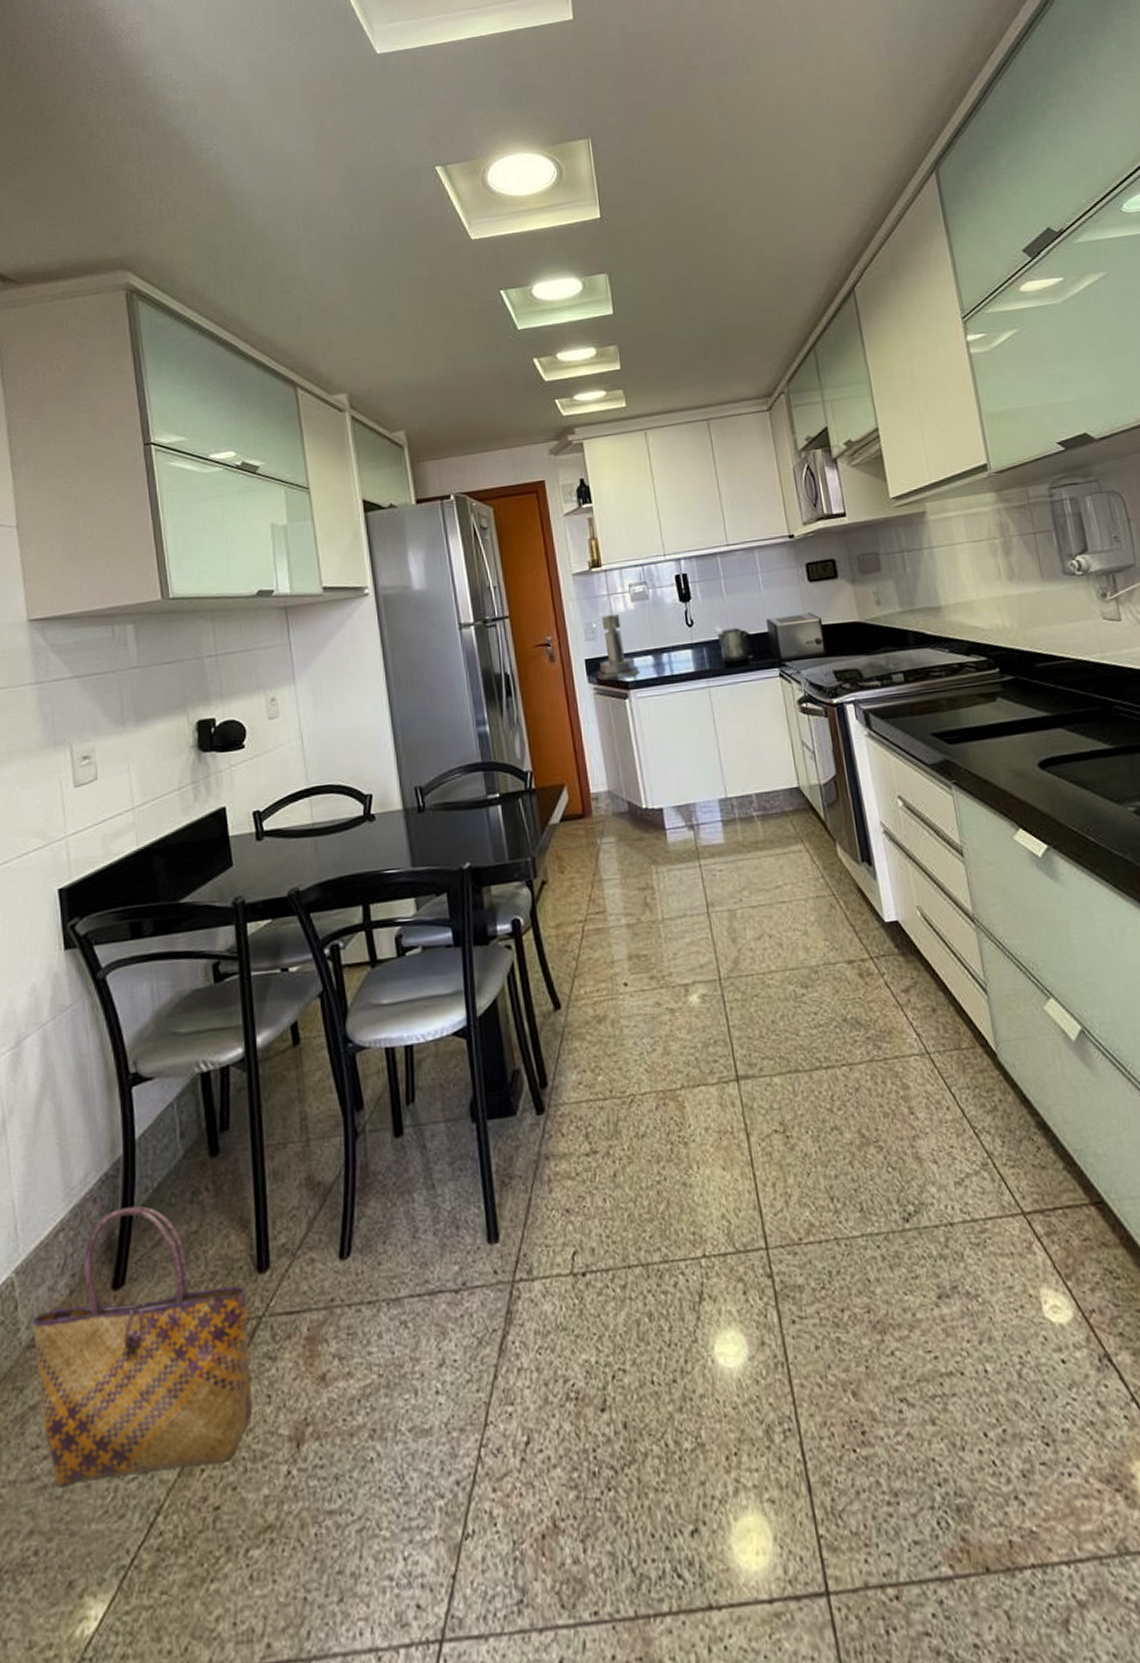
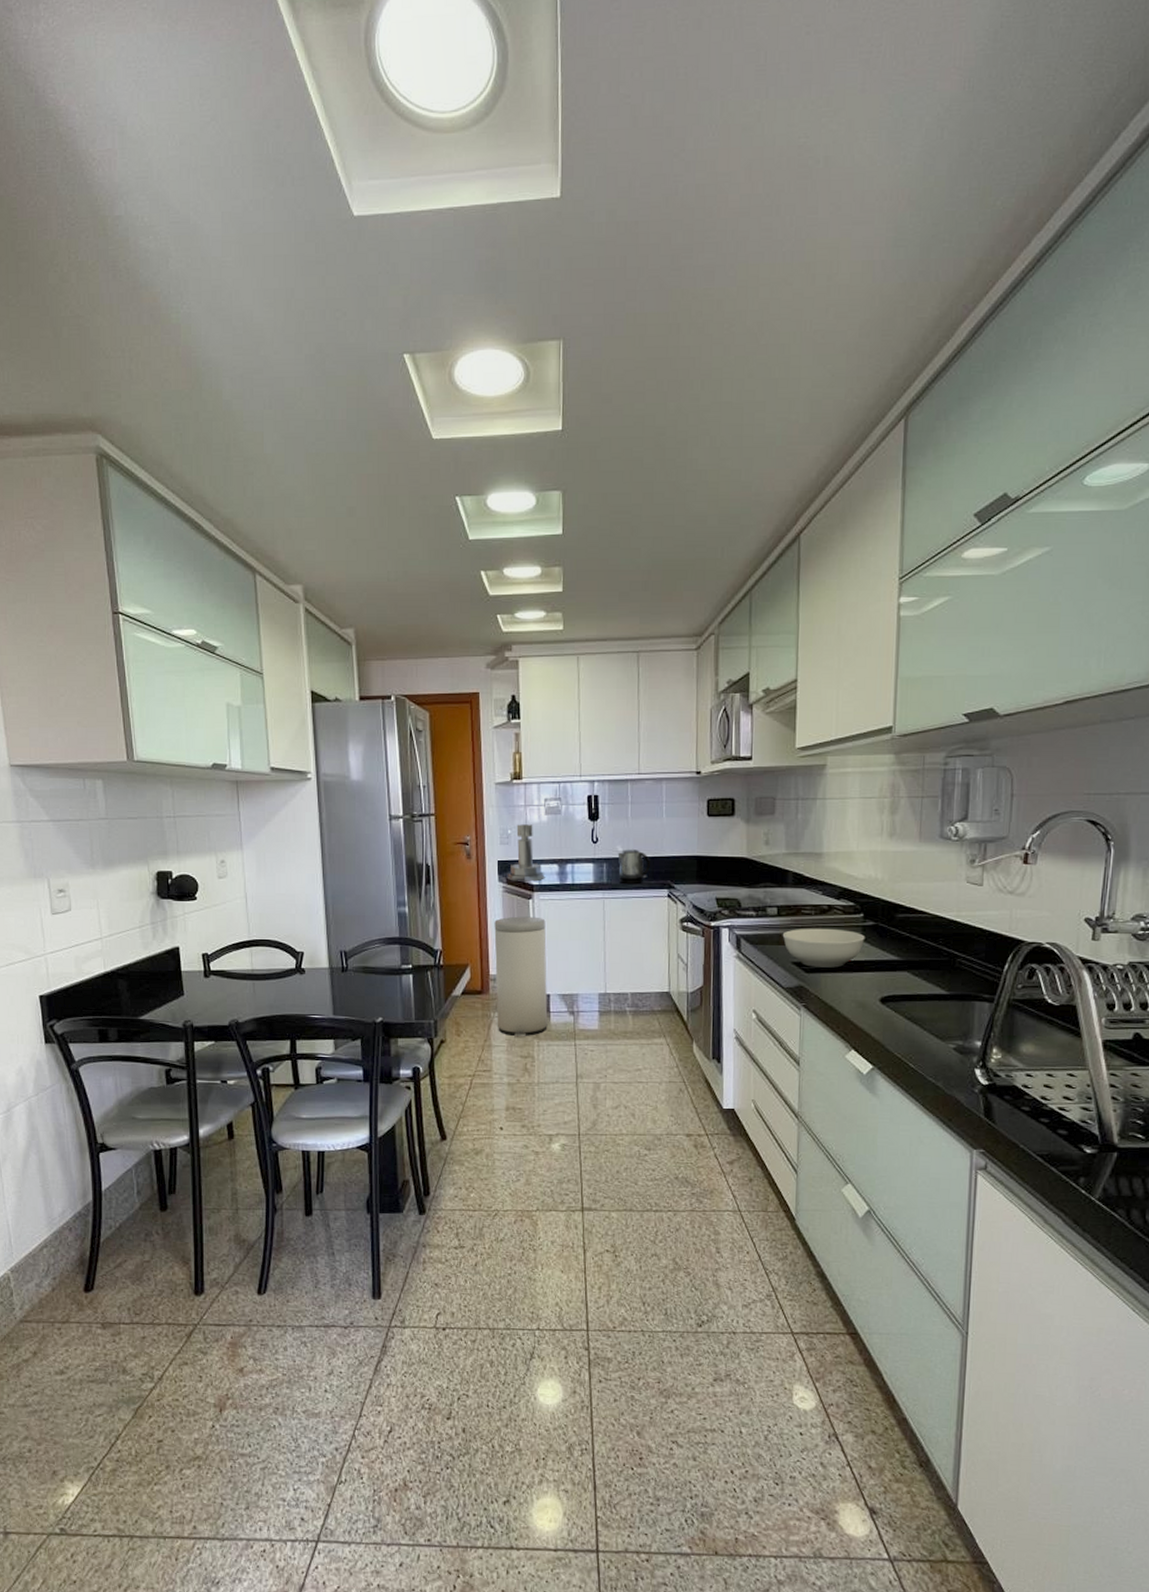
tote bag: present [32,1206,253,1487] -> none [24,1237,188,1414]
pedal bin: none [589,718,665,866] -> present [494,916,548,1037]
toaster: present [766,613,827,662] -> none [663,844,714,885]
bowl: none [914,689,1007,737] -> present [782,928,865,968]

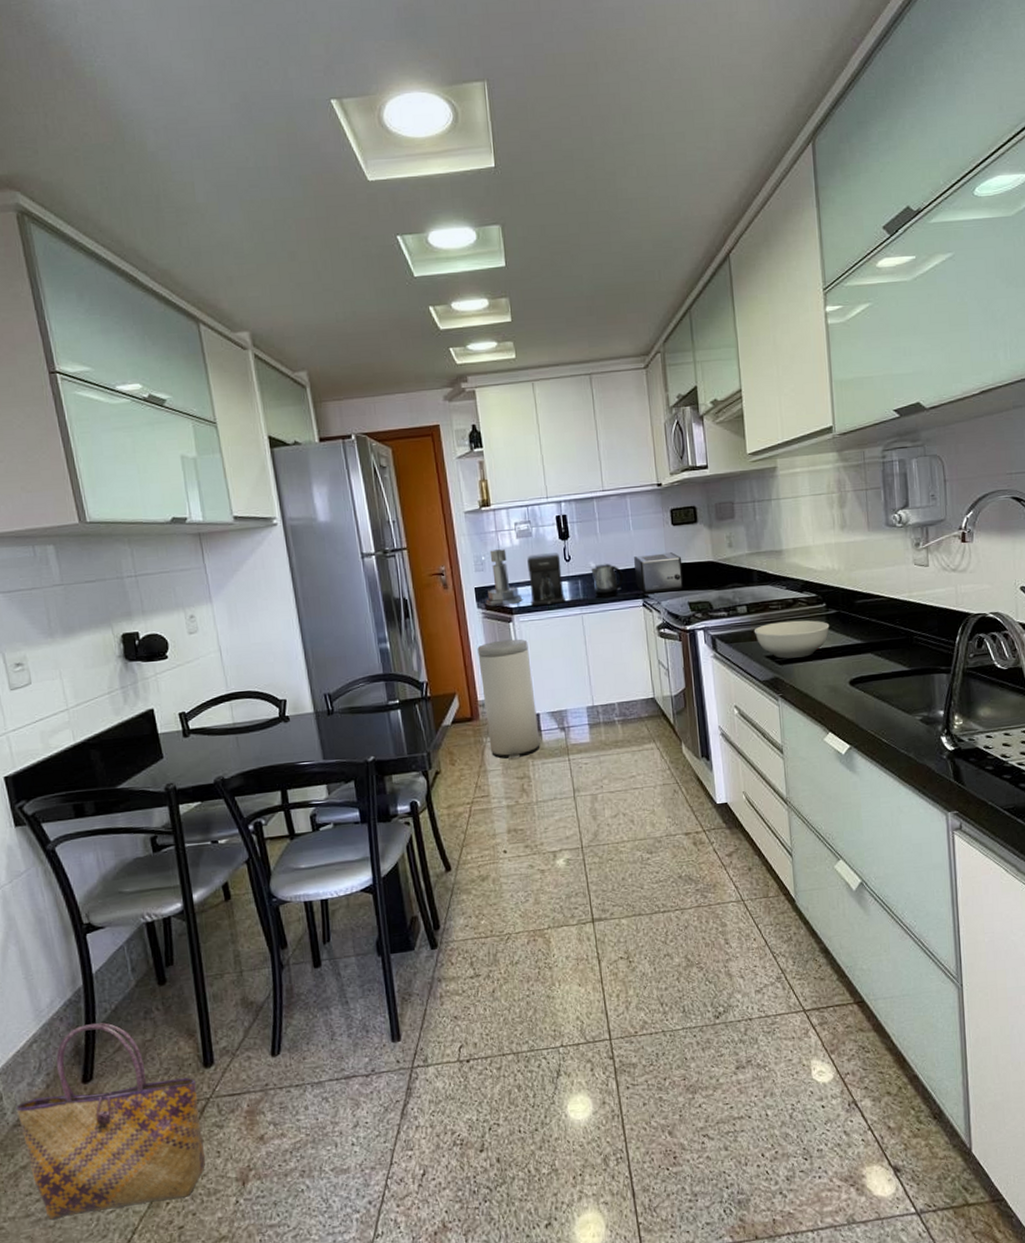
tote bag: none [24,1237,188,1414] -> present [16,1023,206,1220]
coffee maker: none [553,833,588,887] -> present [527,553,565,607]
toaster: none [663,844,714,885] -> present [634,552,684,594]

